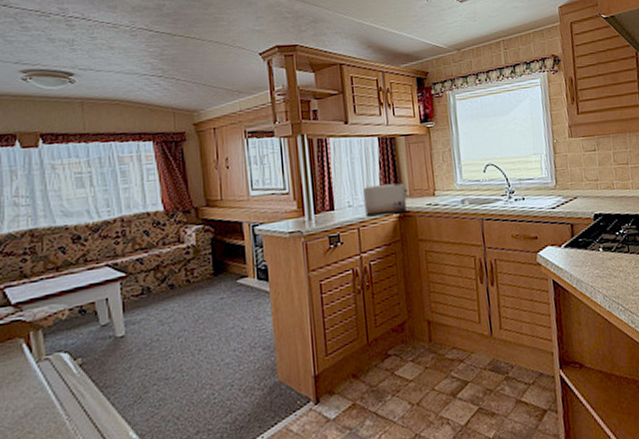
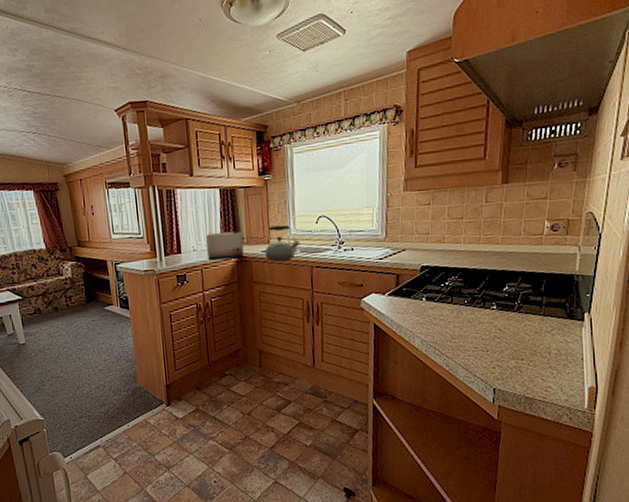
kettle: none [430,174,469,216] -> present [265,225,300,262]

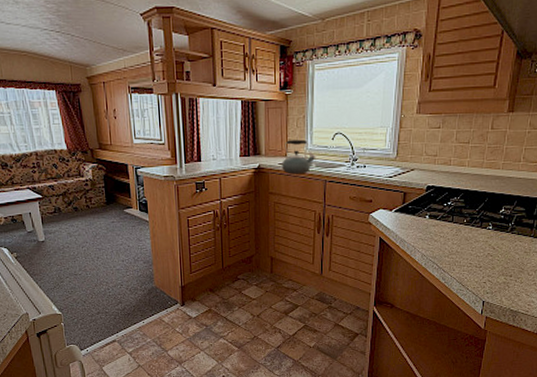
toaster: present [206,231,245,261] -> none [226,142,263,170]

